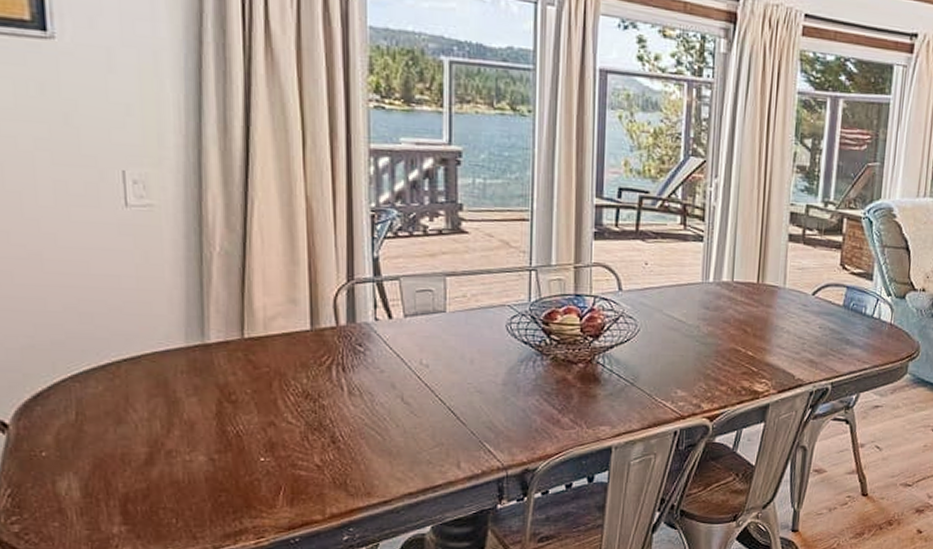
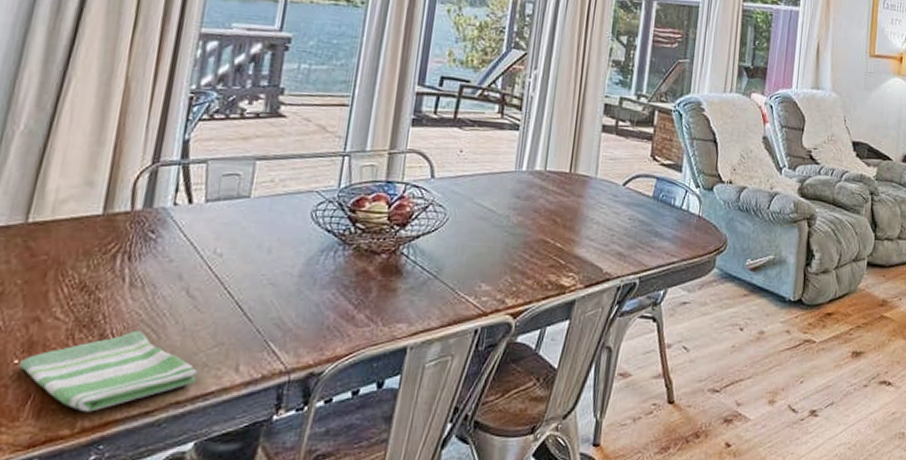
dish towel: none [264,432,425,501] -> present [18,330,197,412]

